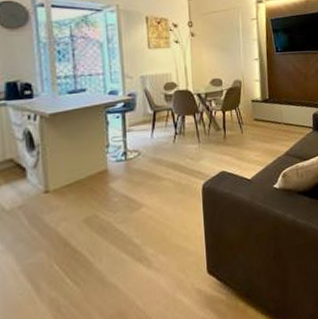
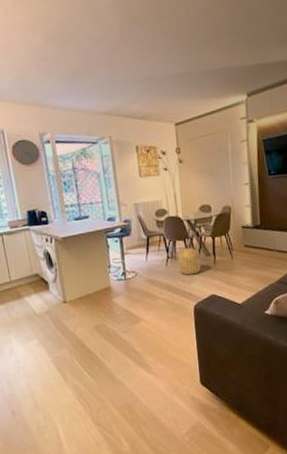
basket: none [186,122,211,152] -> present [178,247,202,275]

